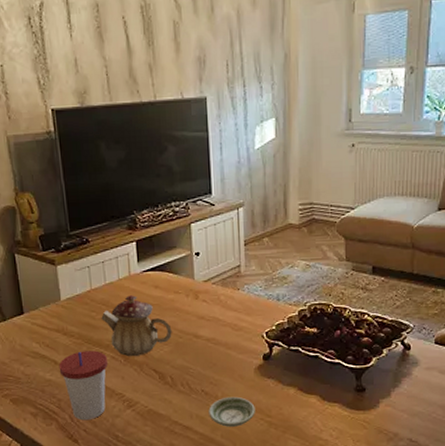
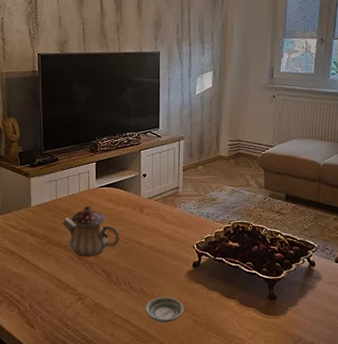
cup: present [58,350,108,421] -> none [24,250,64,309]

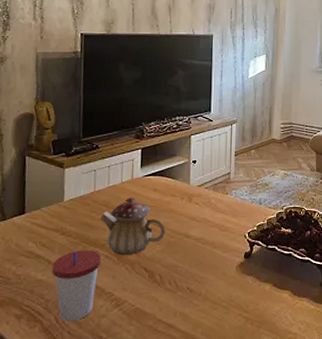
cup: none [24,250,64,309] -> present [51,250,101,322]
saucer: present [145,296,184,323] -> none [192,293,234,324]

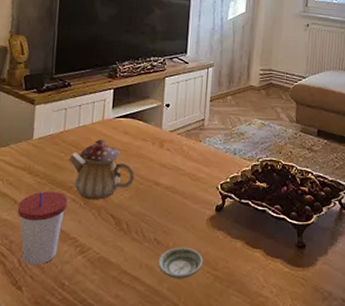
saucer: none [192,293,234,324] -> present [158,247,203,279]

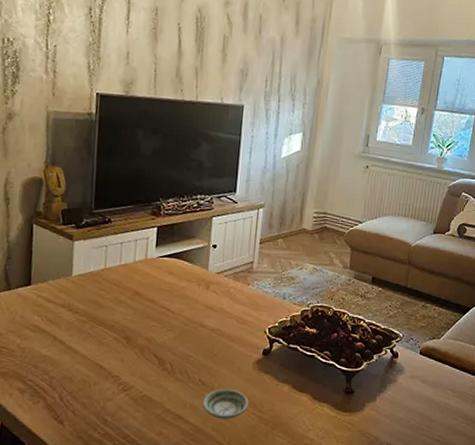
cup: present [17,191,68,266] -> none [57,329,109,402]
teapot: present [69,139,135,200] -> none [110,278,179,339]

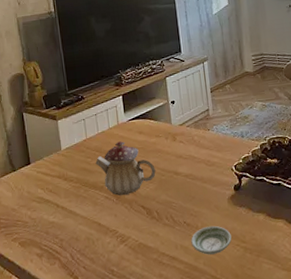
teapot: none [110,278,179,339] -> present [95,141,156,196]

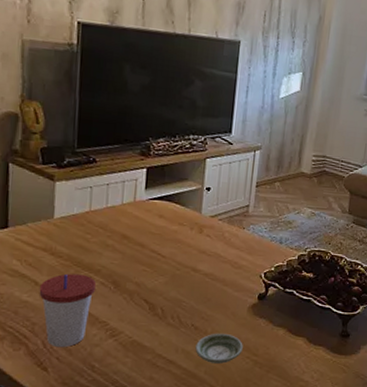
cup: none [60,192,102,258] -> present [39,273,96,348]
teapot: present [95,141,156,196] -> none [96,221,171,284]

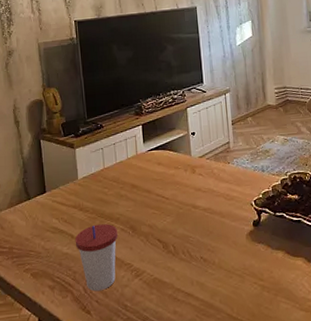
saucer: present [195,333,243,364] -> none [207,262,249,292]

